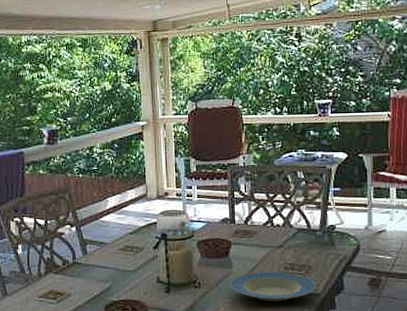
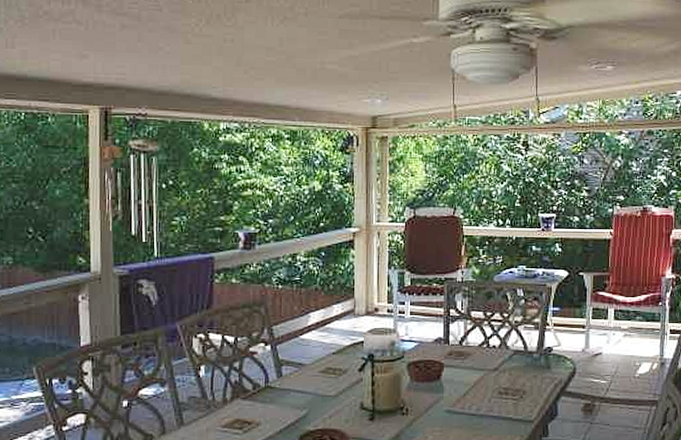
plate: present [229,272,316,302] -> none [439,397,530,429]

